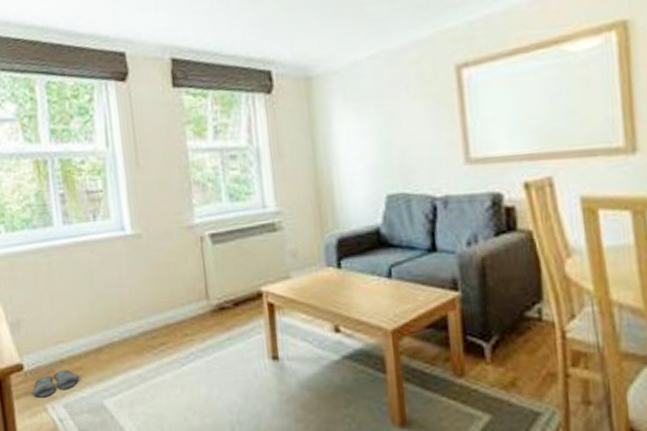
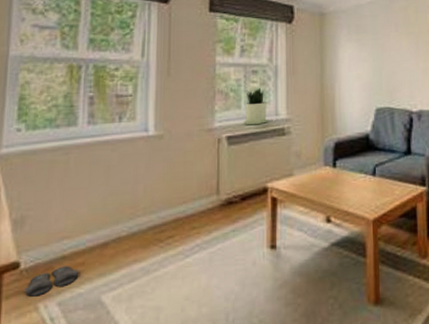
planter: none [225,175,255,221] -> present [243,87,268,126]

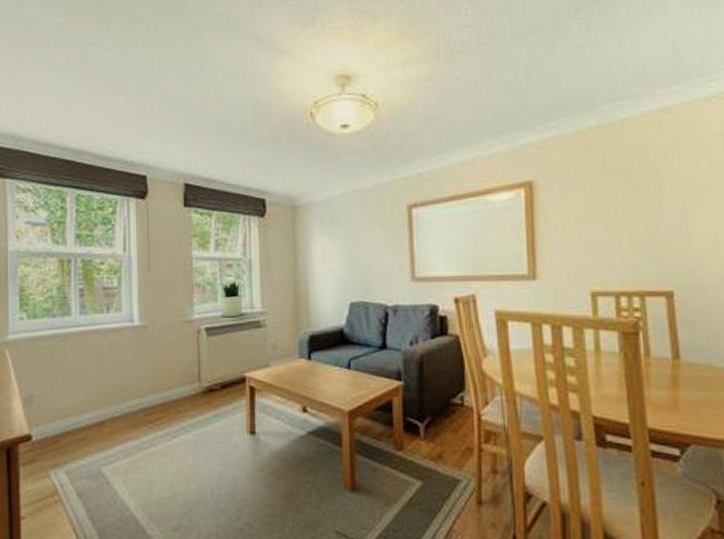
slippers: present [24,266,79,297] -> none [37,440,81,465]

